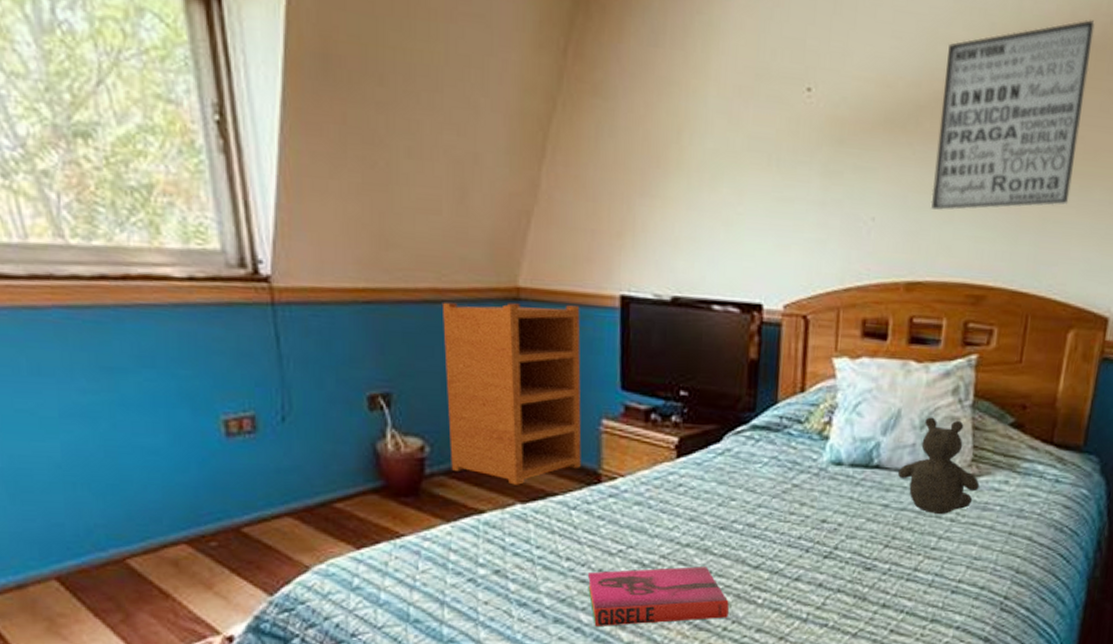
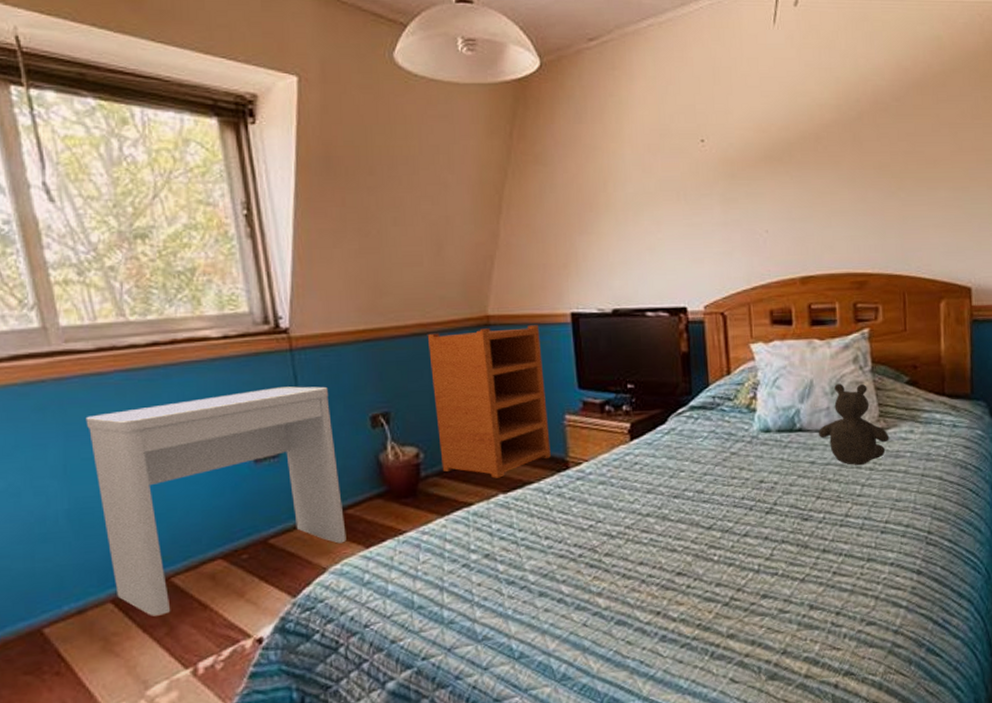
desk: none [18,348,334,600] -> present [85,386,347,616]
hardback book: present [587,566,729,626] -> none [564,532,690,596]
wall art: present [931,19,1095,211] -> none [806,67,921,220]

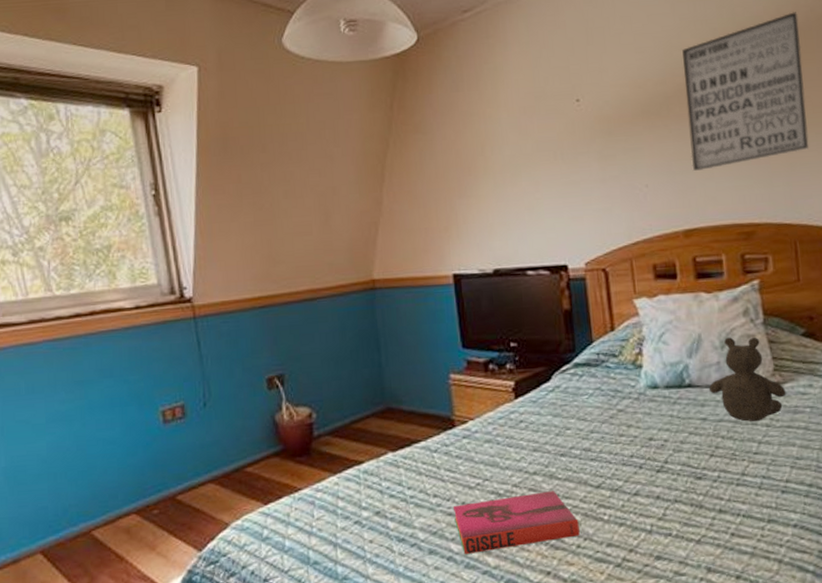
desk: present [85,386,347,616] -> none [19,351,246,567]
cupboard: present [428,325,551,478] -> none [318,287,437,437]
hardback book: none [564,532,690,596] -> present [452,491,580,554]
wall art: none [806,67,921,220] -> present [682,12,810,172]

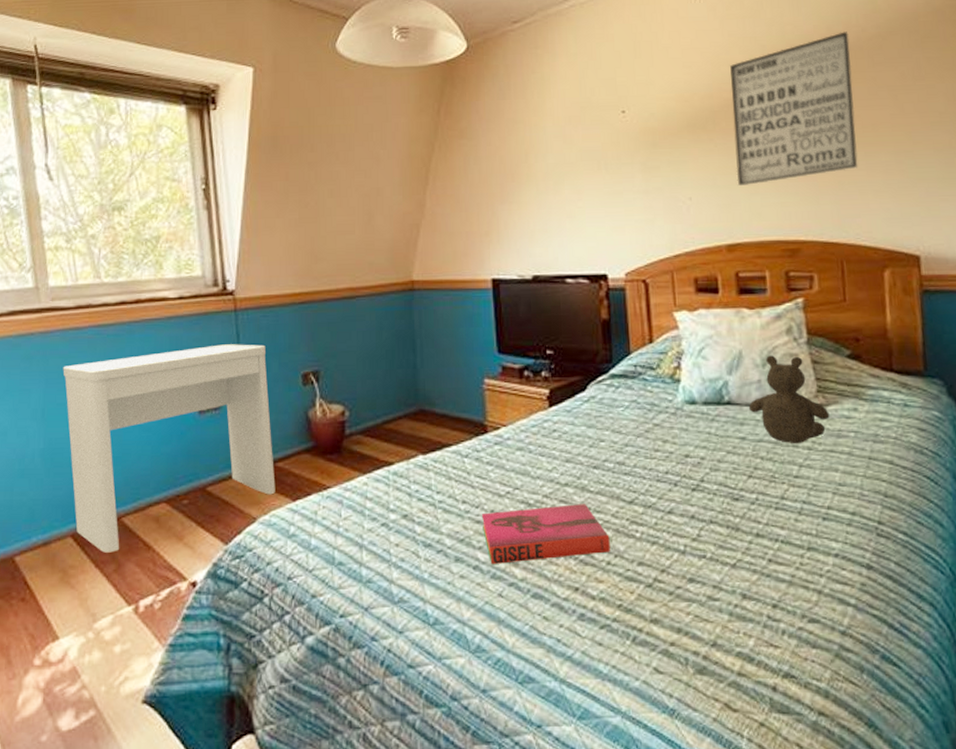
desk: none [19,351,246,567] -> present [63,344,276,553]

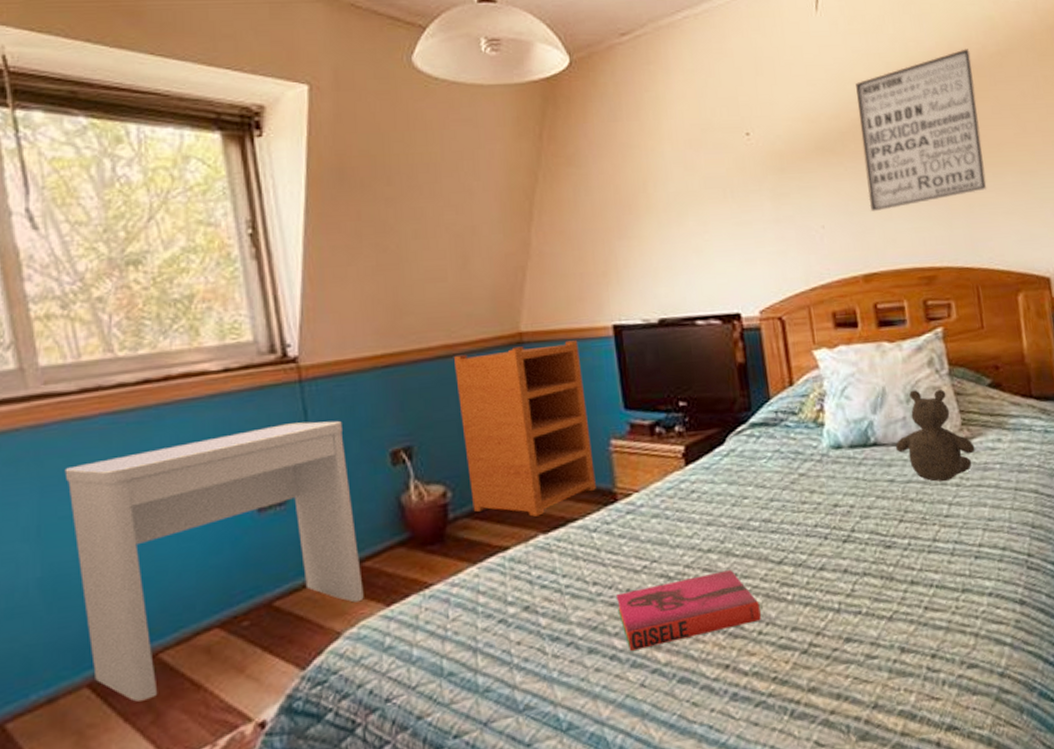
cupboard: none [357,290,470,439] -> present [454,340,596,517]

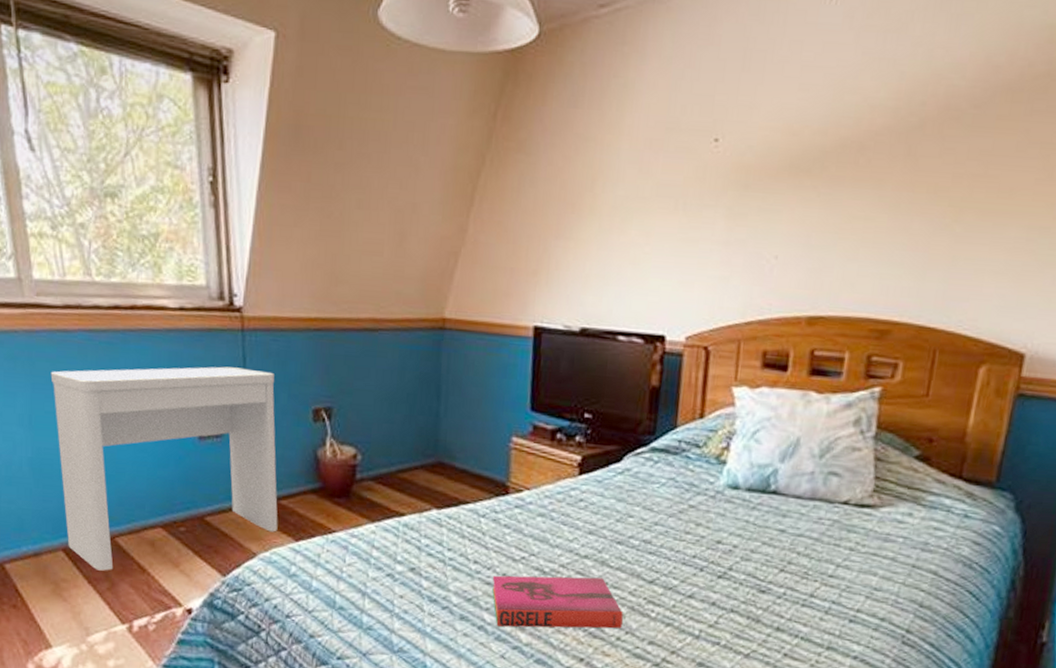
cupboard: present [454,340,596,517] -> none [378,330,498,493]
wall art: present [856,49,987,212] -> none [835,64,1011,249]
teddy bear: present [895,389,975,482] -> none [795,446,882,544]

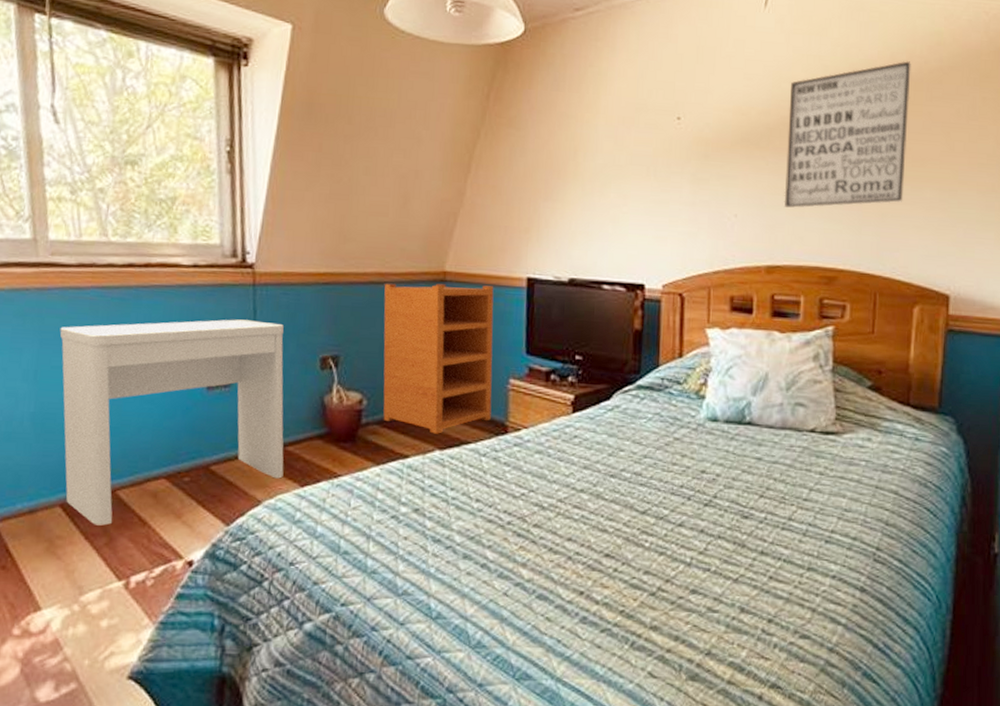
cupboard: none [378,330,498,493] -> present [383,283,494,434]
hardback book: present [492,575,623,629] -> none [493,510,619,564]
wall art: none [835,64,1011,249] -> present [784,61,911,209]

